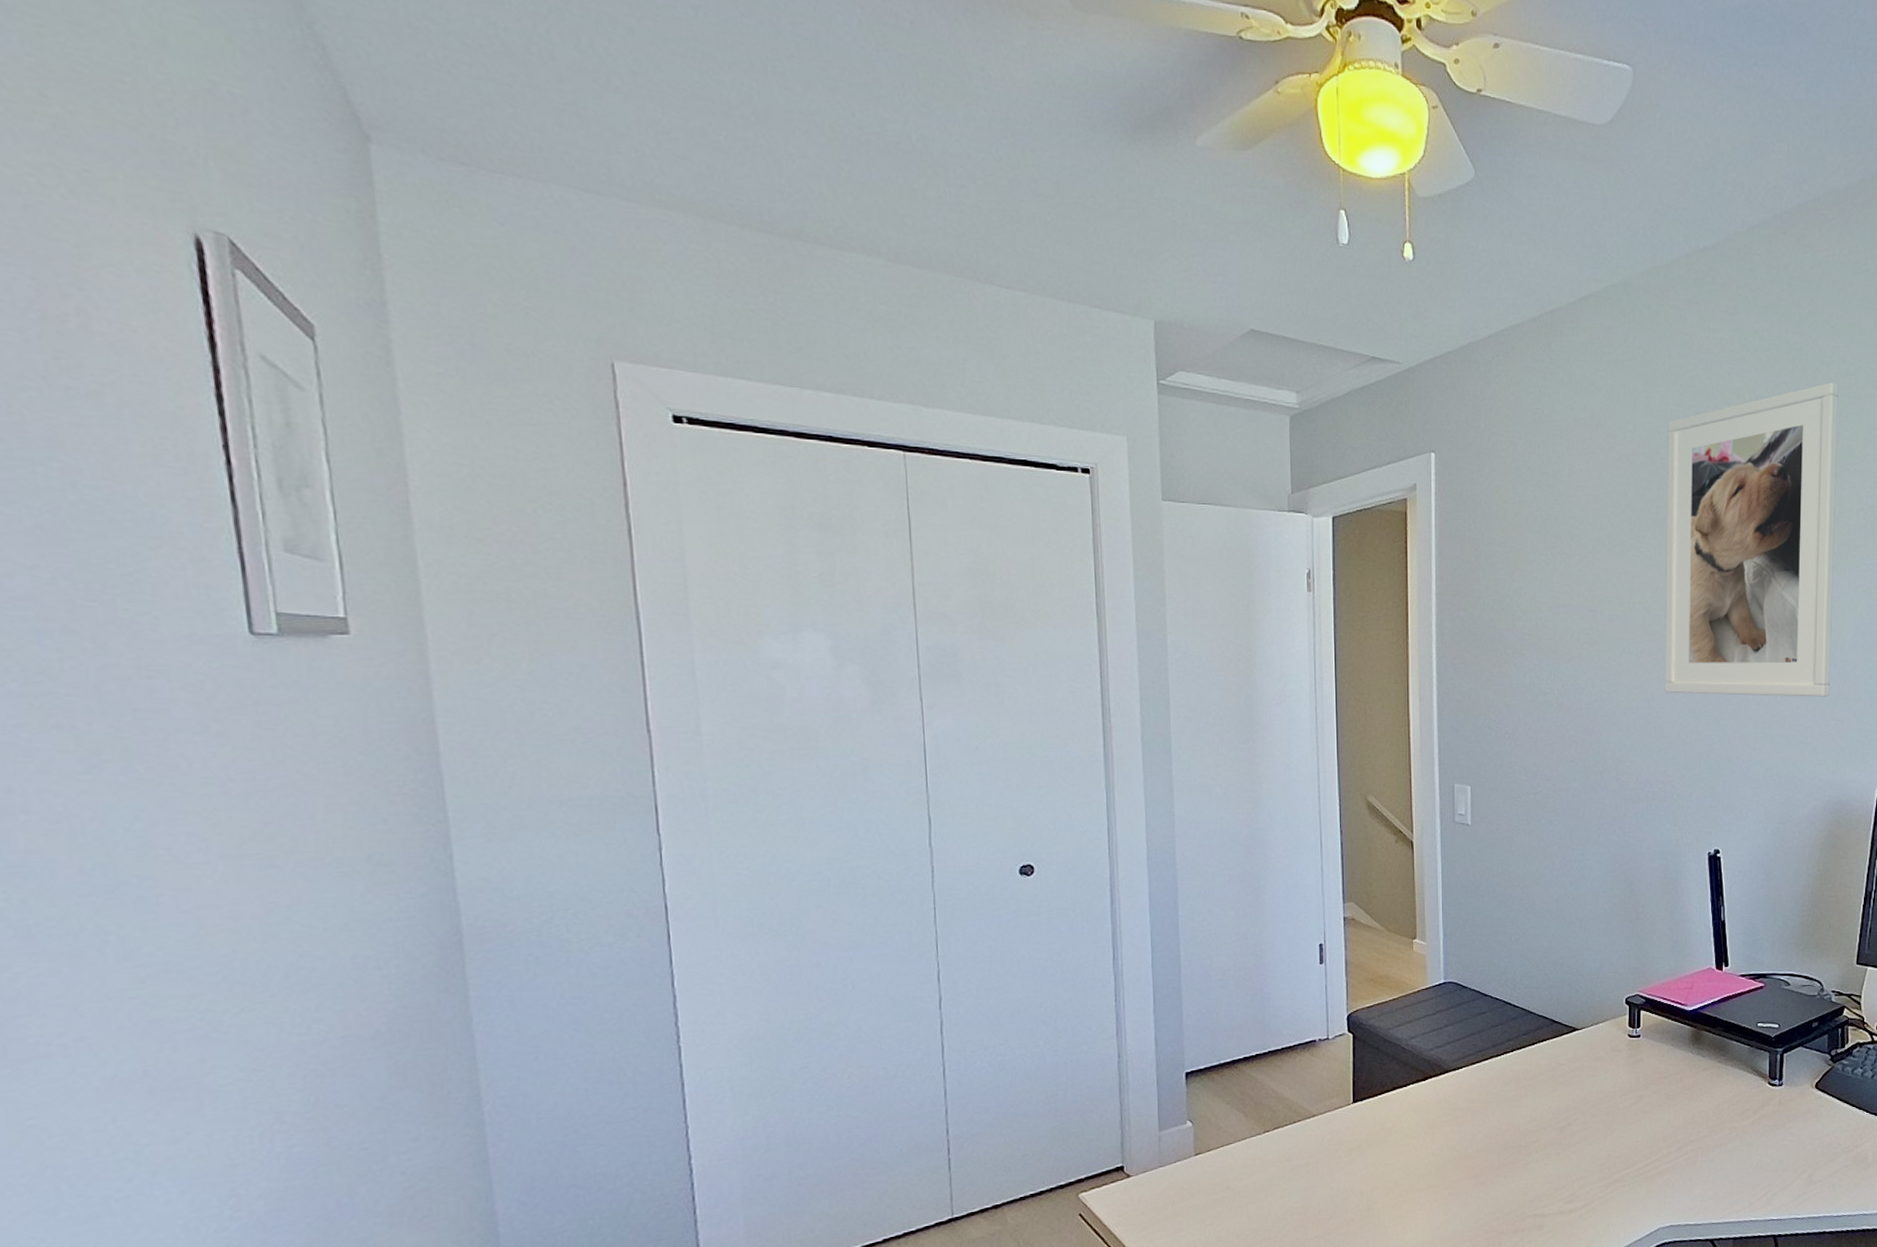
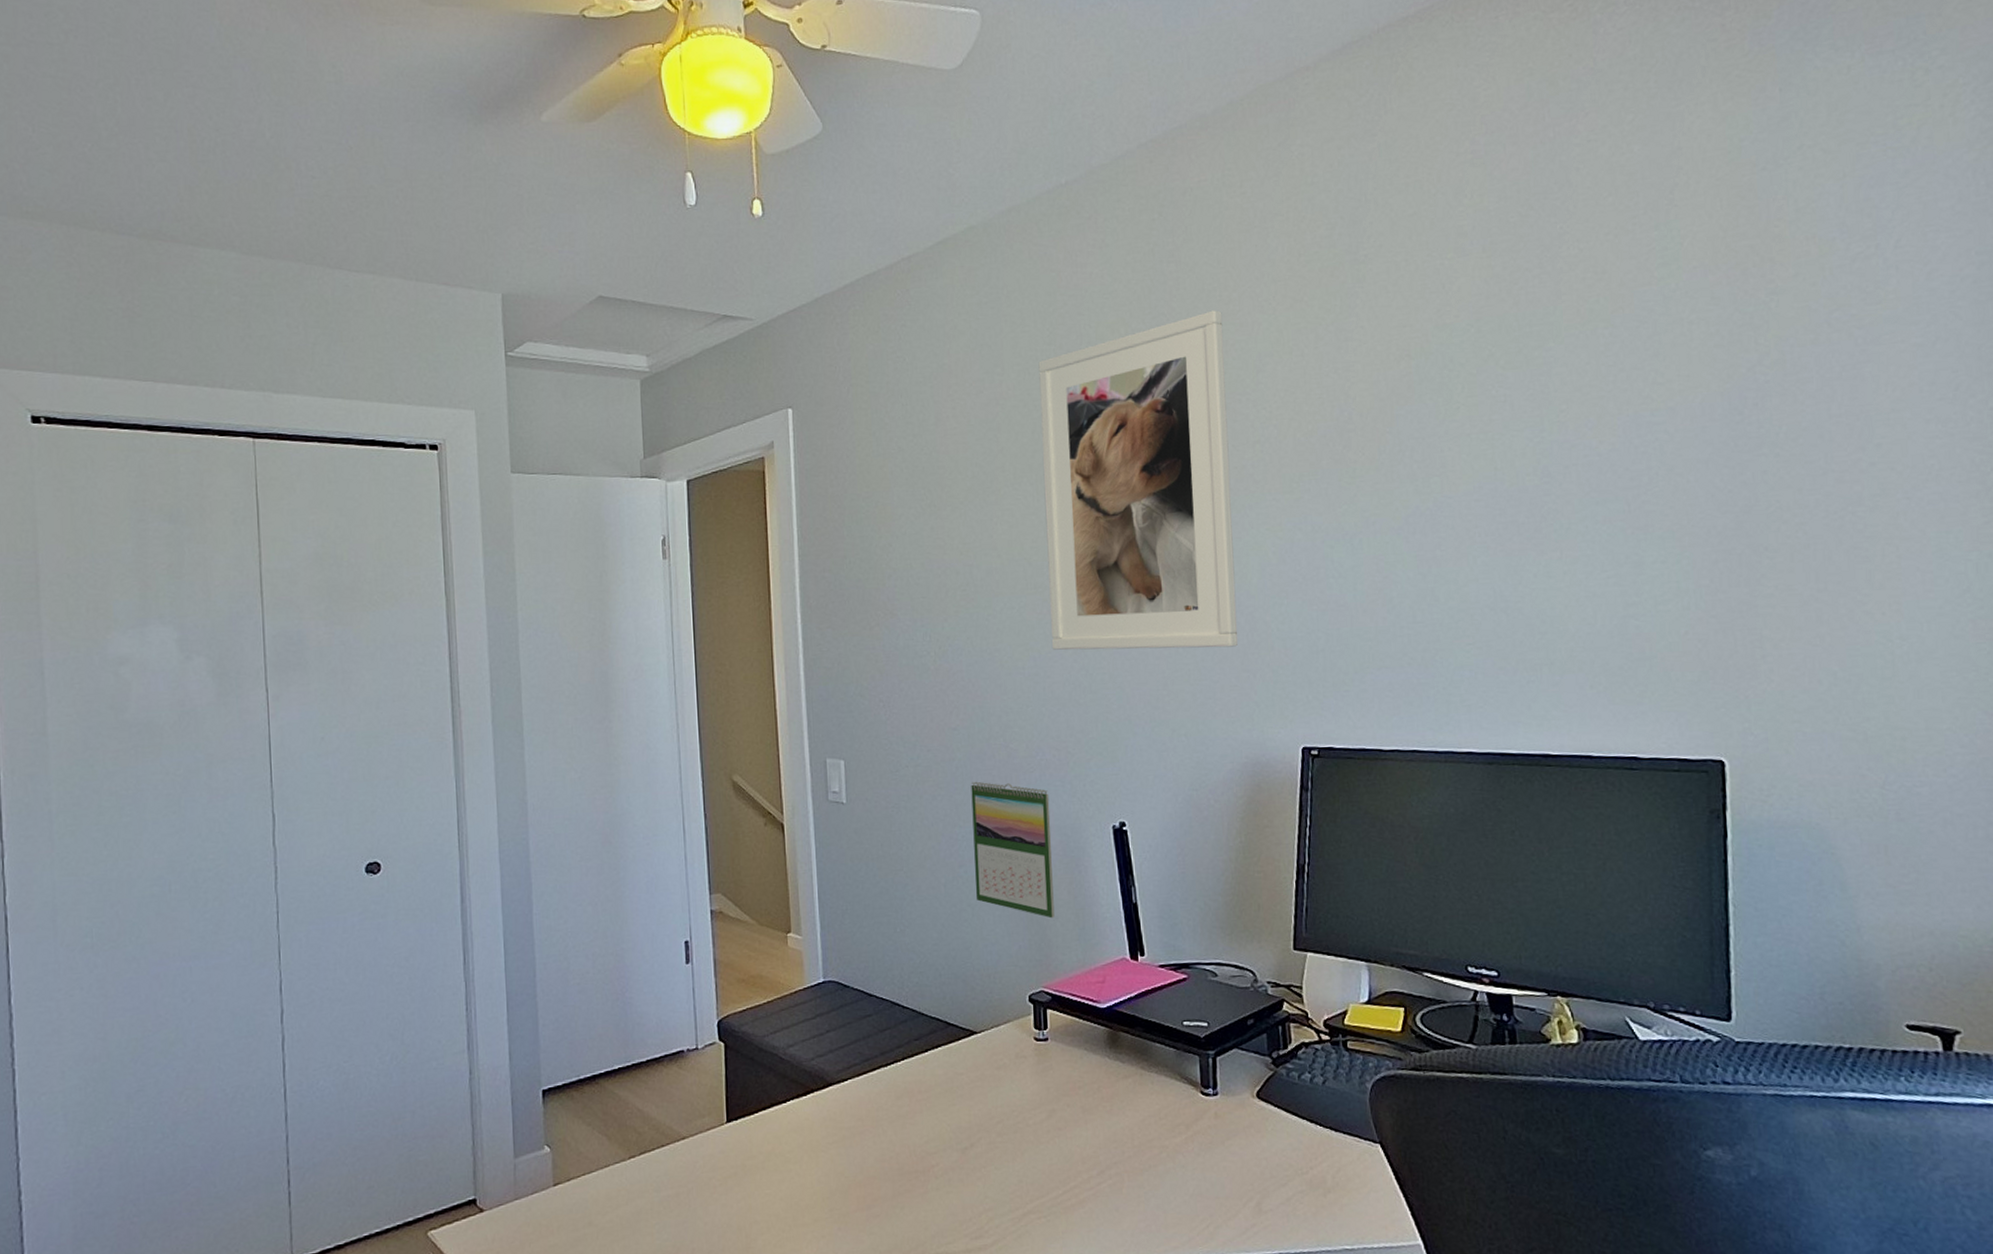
calendar: none [1583,809,1654,932] -> present [971,781,1055,919]

